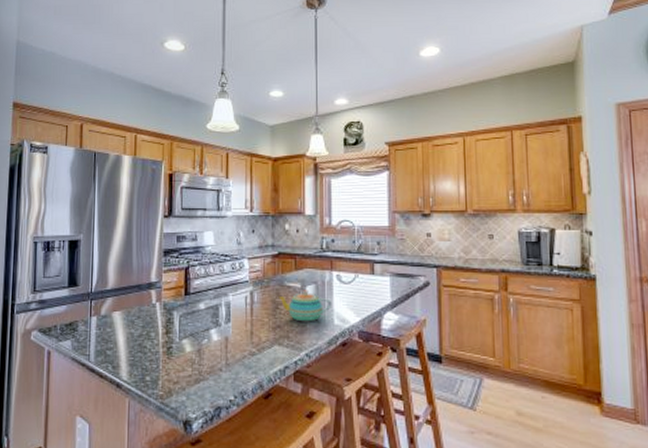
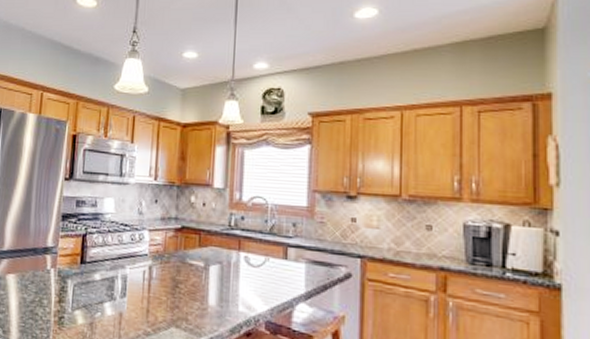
teapot: present [277,290,332,322] -> none [177,269,238,306]

